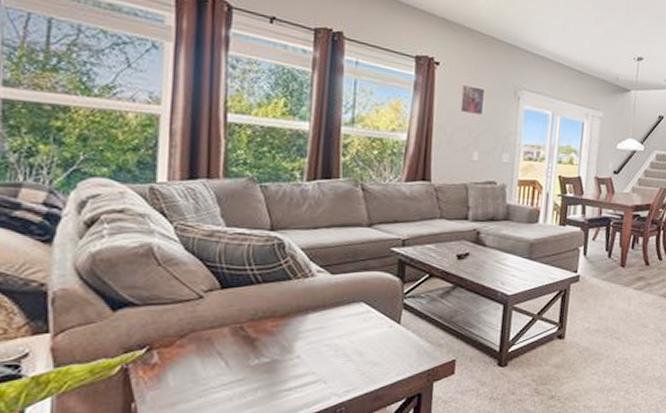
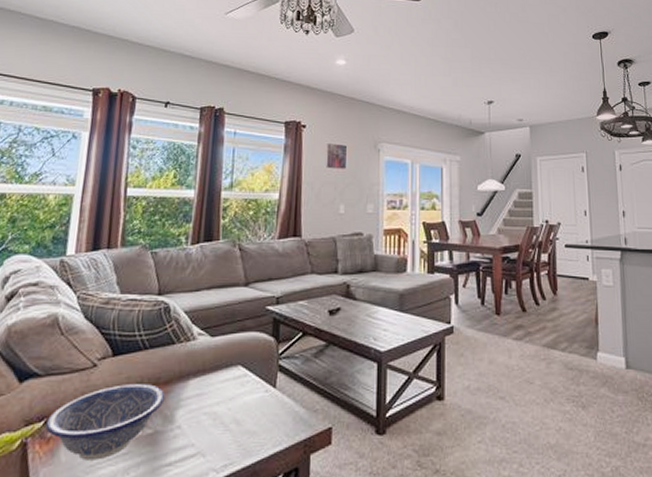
decorative bowl: none [148,316,283,385] -> present [45,384,166,460]

